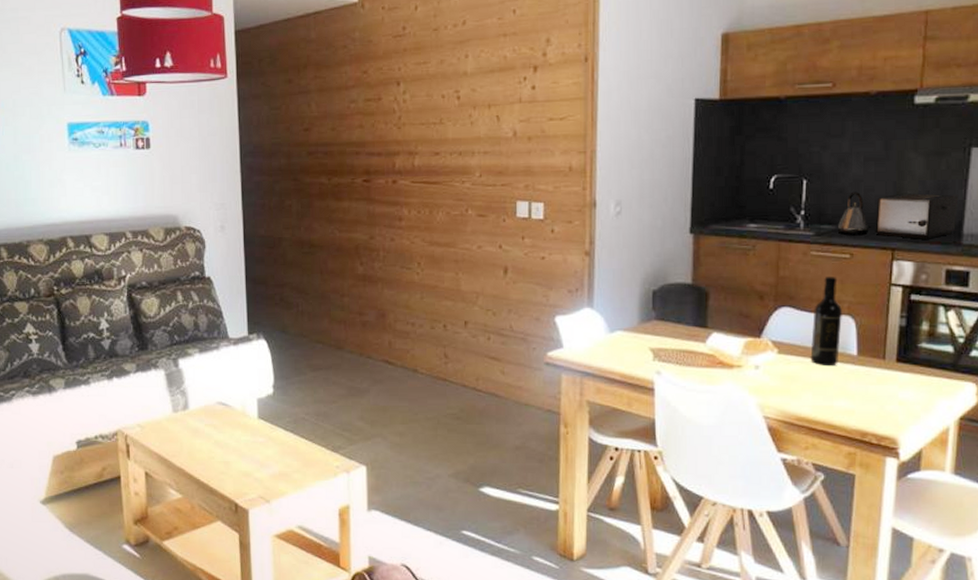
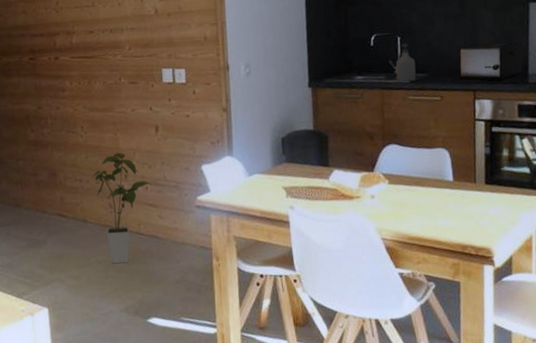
house plant: none [427,295,495,422] -> present [92,152,152,264]
soap bottle: none [798,187,823,233] -> present [395,43,416,82]
wine bottle: present [810,277,842,365] -> none [414,116,439,191]
kettle: present [837,191,869,237] -> none [428,44,454,82]

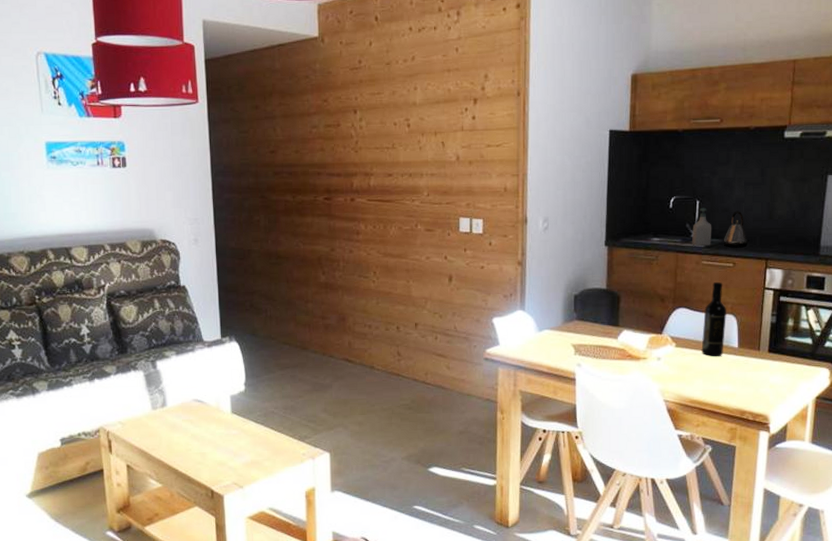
house plant: present [92,152,152,264] -> none [382,300,442,412]
wine bottle: none [414,116,439,191] -> present [701,282,726,356]
kettle: none [428,44,454,82] -> present [723,211,748,249]
toaster: present [458,42,523,81] -> none [753,212,817,251]

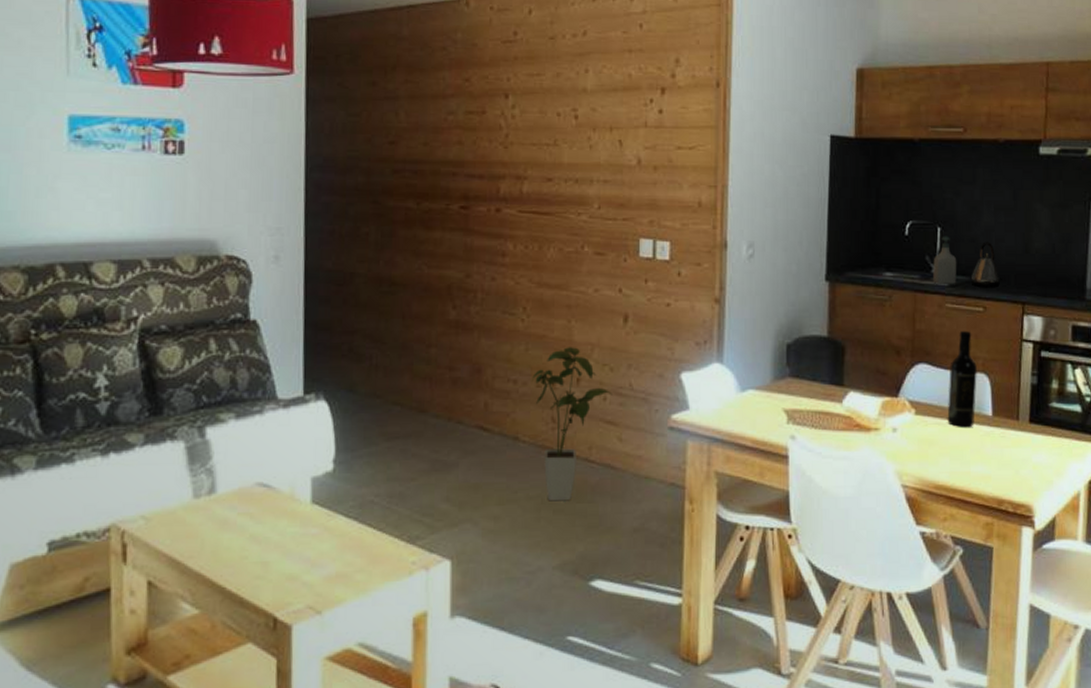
house plant: none [382,300,442,412] -> present [532,347,612,502]

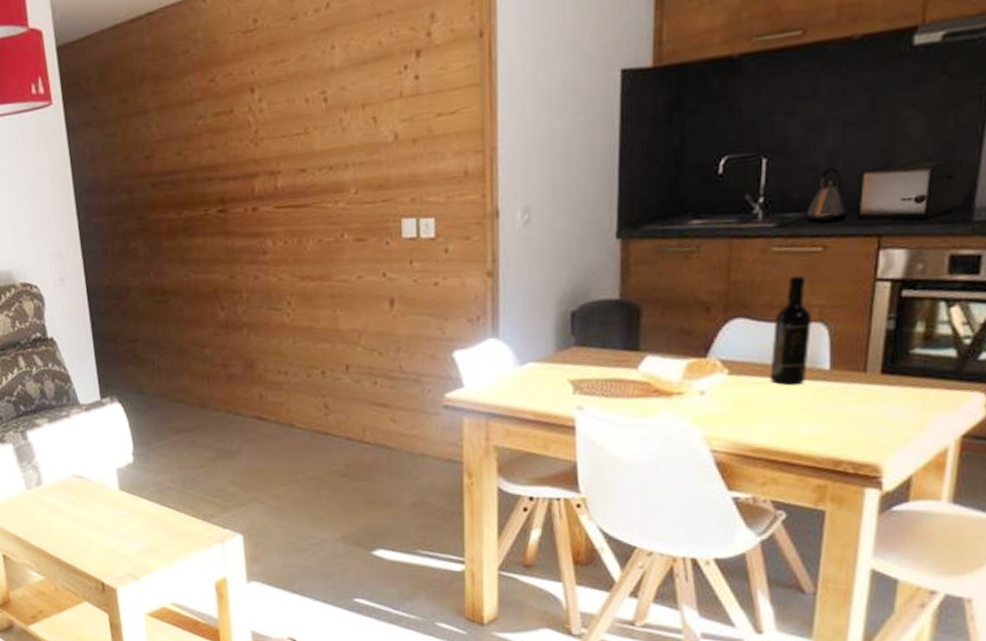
house plant: present [532,347,612,502] -> none [302,335,383,481]
soap bottle: present [933,236,957,284] -> none [755,167,788,226]
toaster: none [1006,244,1081,294] -> present [856,158,970,221]

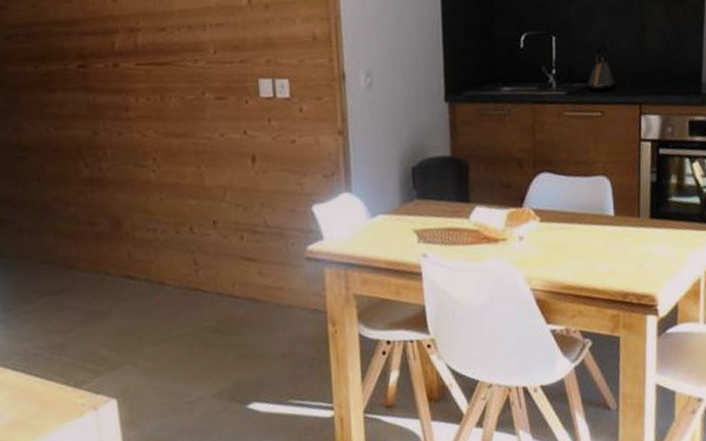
wine bottle: present [770,276,811,385] -> none [570,137,598,230]
toaster: present [856,158,970,221] -> none [622,43,696,92]

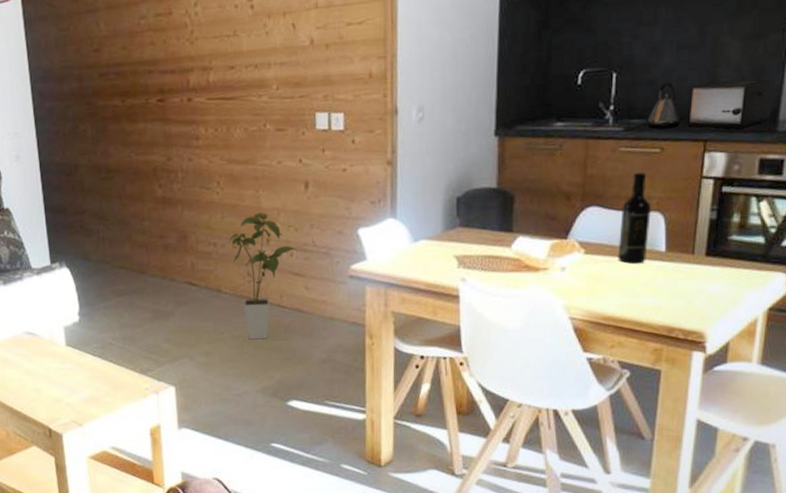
house plant: none [170,191,249,338] -> present [229,213,298,340]
wine bottle: none [570,137,598,230] -> present [618,172,651,263]
toaster: none [622,43,696,92] -> present [687,79,776,129]

